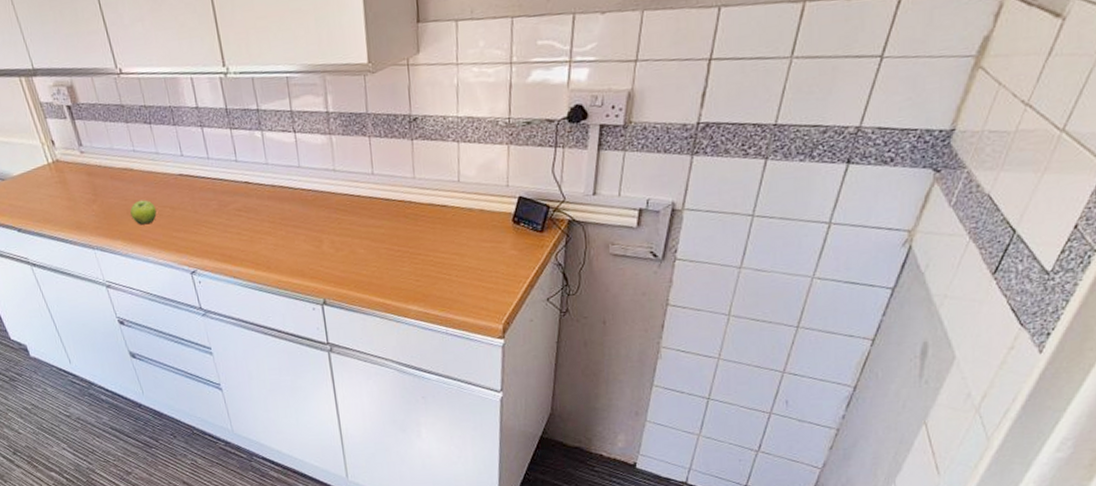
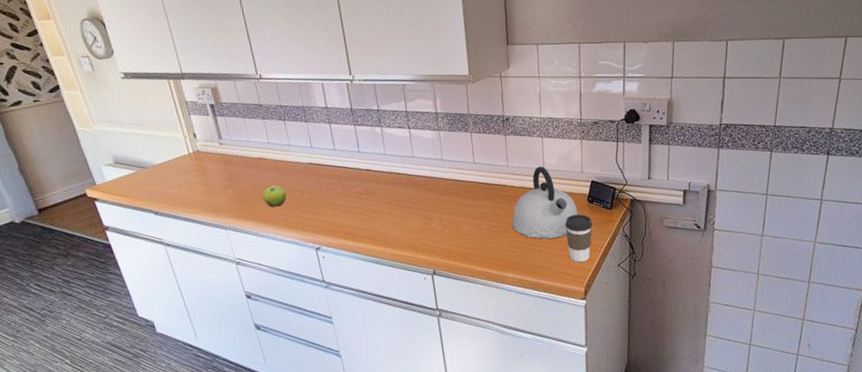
kettle: none [417,178,500,267] -> present [512,166,578,239]
coffee cup: none [482,237,517,296] -> present [564,214,593,263]

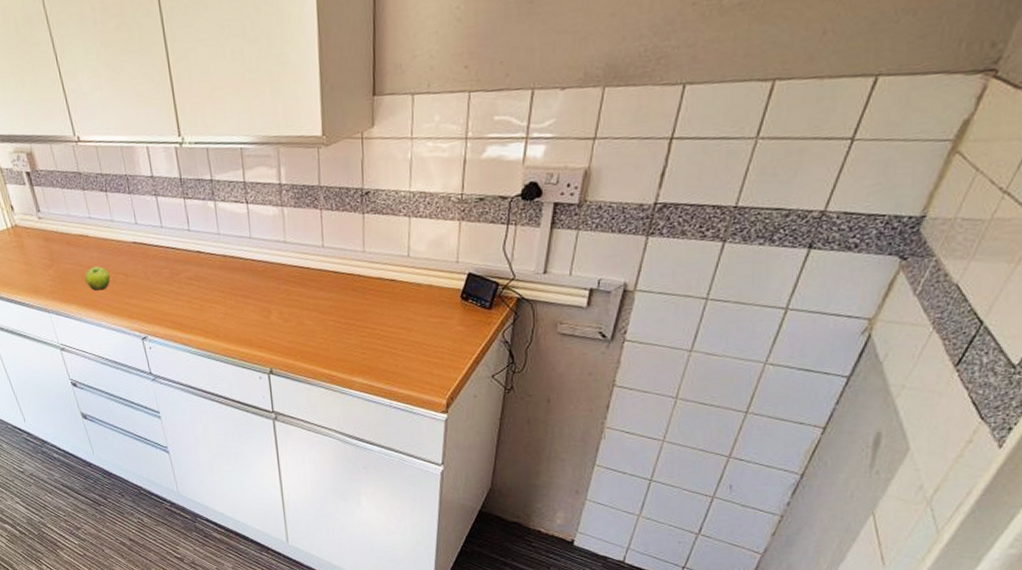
kettle: present [512,166,578,239] -> none [365,252,447,341]
coffee cup: present [564,214,593,263] -> none [429,313,464,371]

